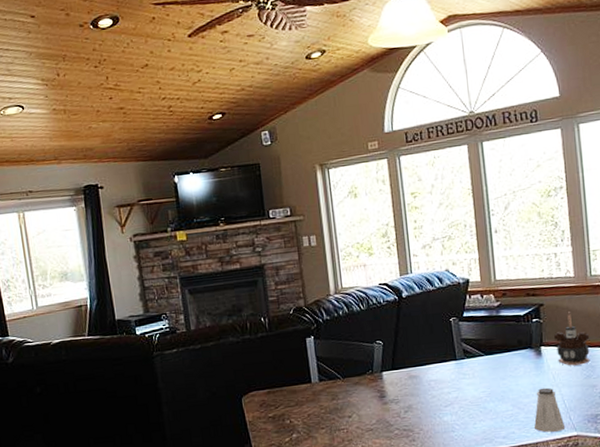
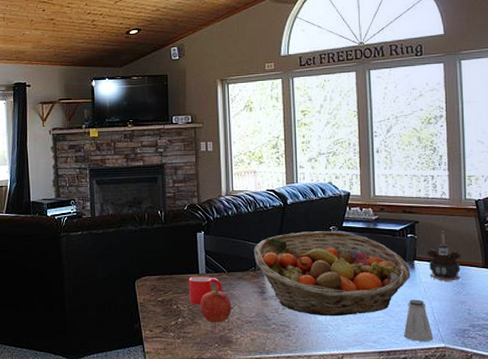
mug: none [300,384,339,417] -> present [188,276,223,305]
apple: none [315,398,350,435] -> present [200,289,232,323]
fruit basket: none [369,322,539,416] -> present [254,231,411,317]

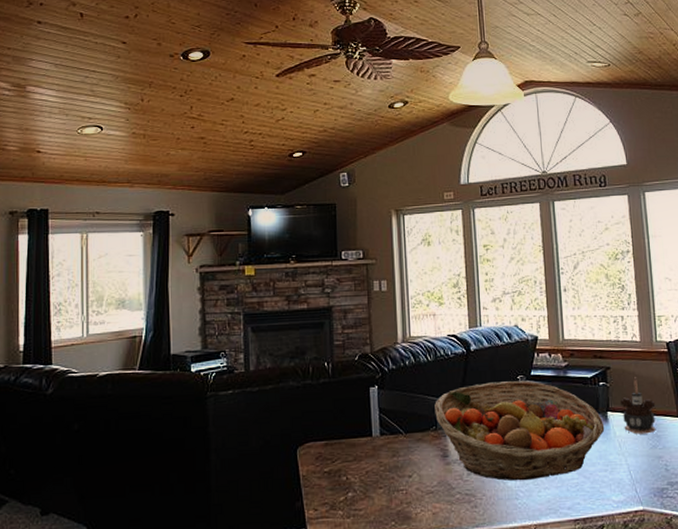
mug: present [188,276,223,305] -> none [360,439,400,475]
apple: present [200,289,232,323] -> none [374,454,410,496]
saltshaker: present [404,299,434,341] -> none [600,456,632,505]

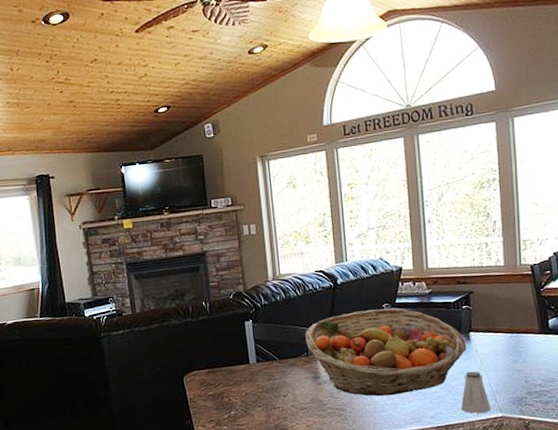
saltshaker: none [600,456,632,505] -> present [461,371,491,414]
candle: present [621,377,656,434] -> none [483,299,518,351]

